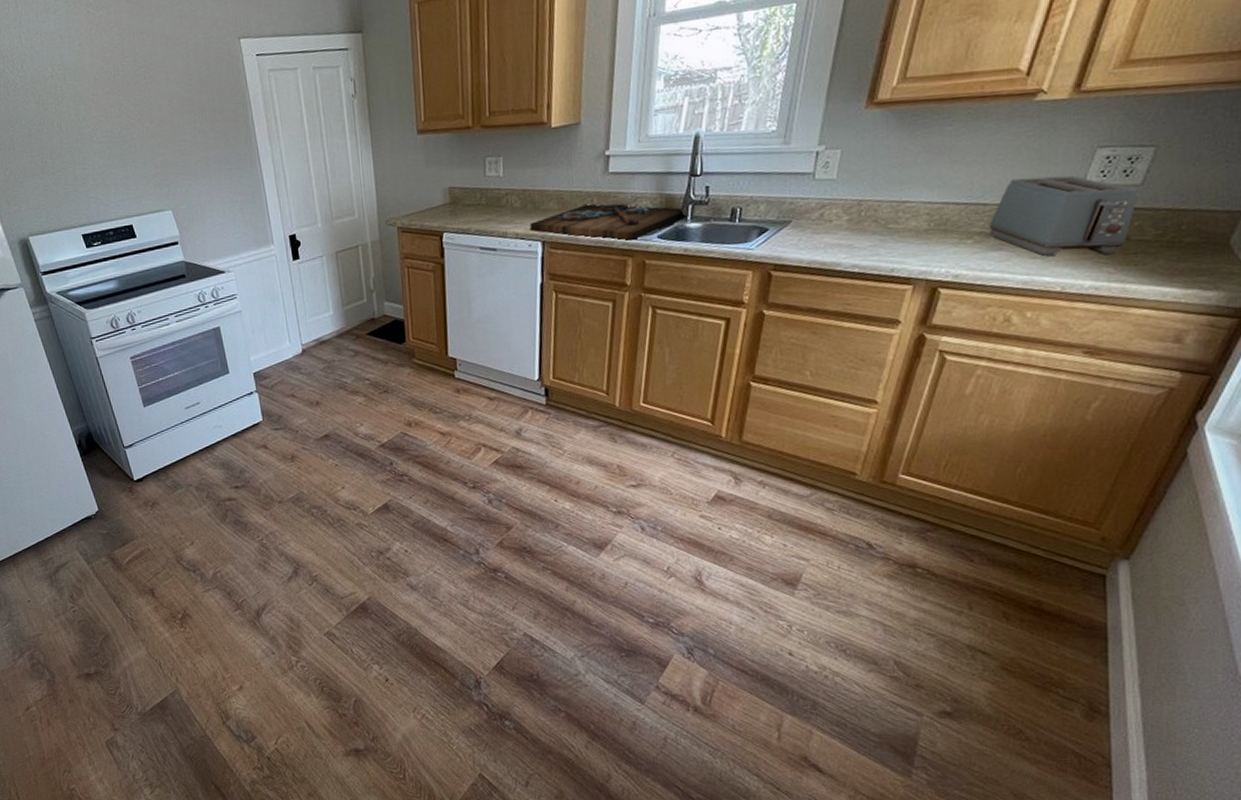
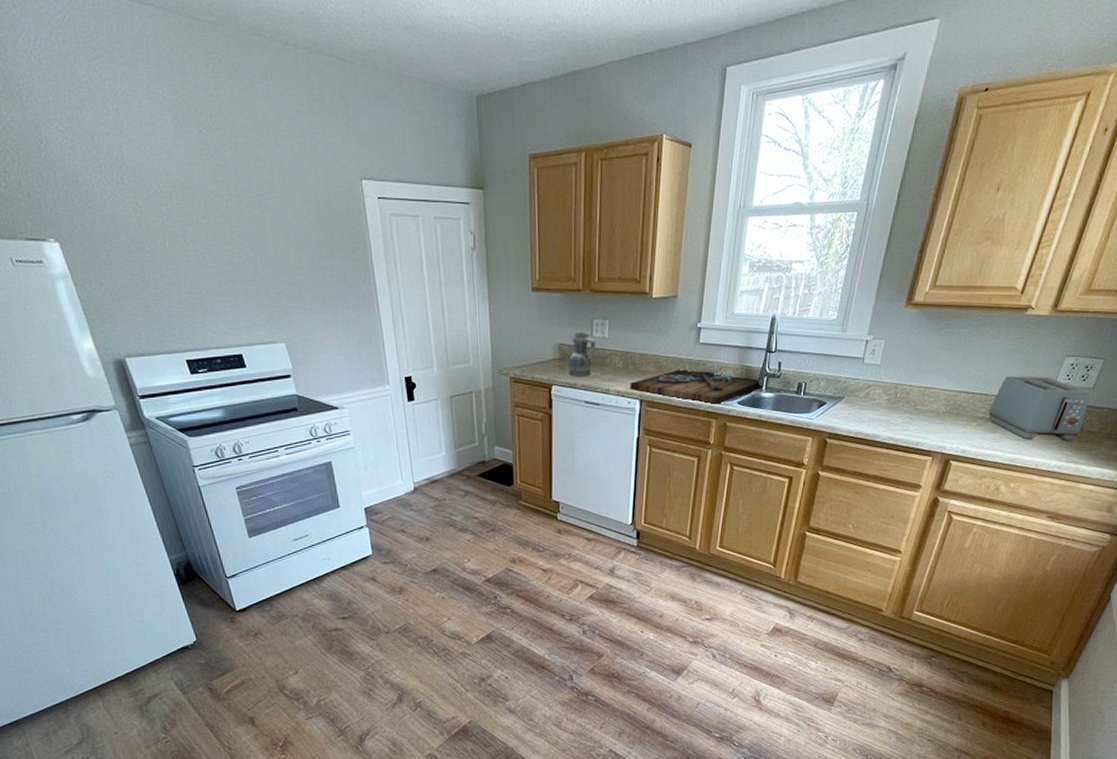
ceramic jug: none [460,171,489,222] -> present [568,331,595,377]

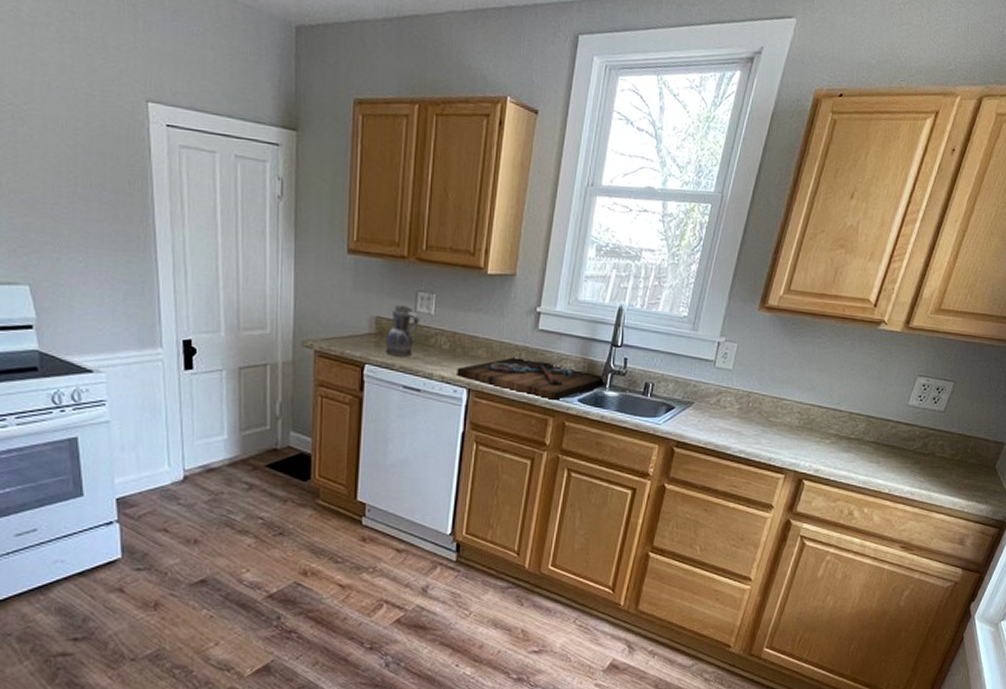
toaster: present [988,376,1091,442] -> none [842,392,942,467]

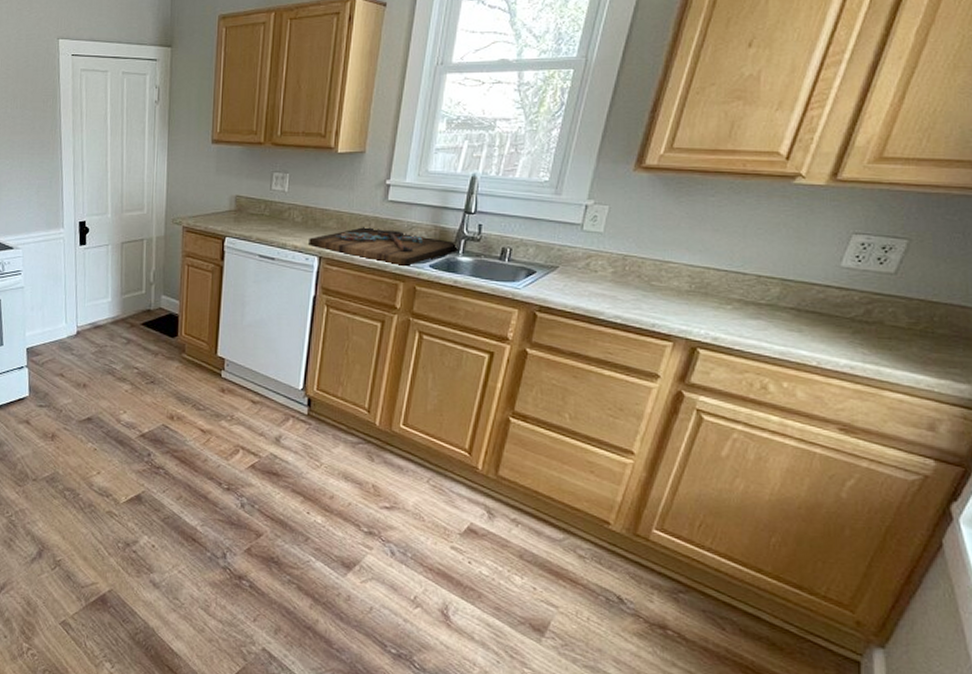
ceramic jug: present [386,304,419,357] -> none [244,184,274,230]

